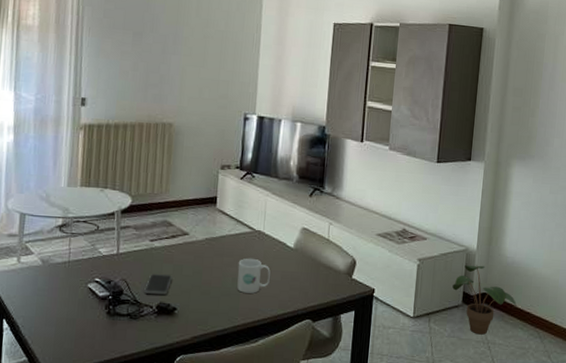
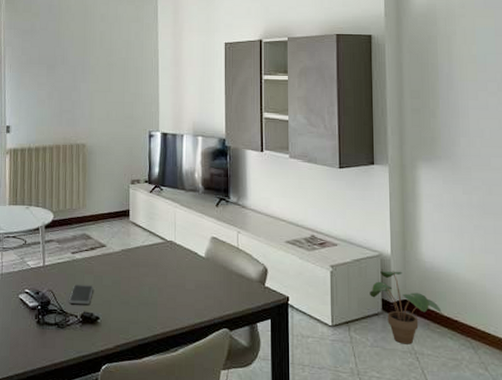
mug: present [237,258,271,293] -> none [153,267,186,303]

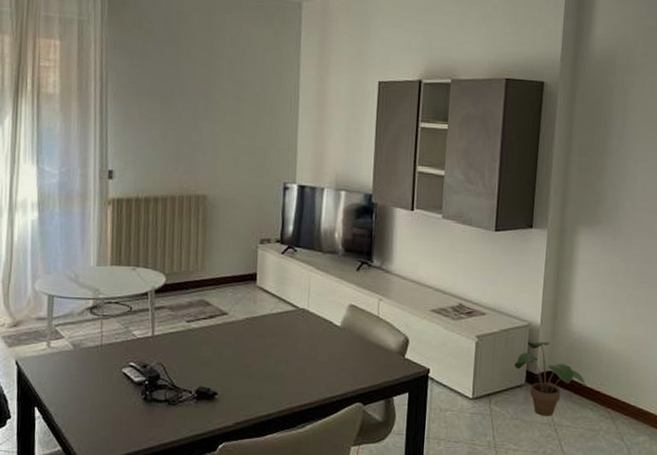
mobile phone: present [69,285,93,305] -> none [182,357,211,380]

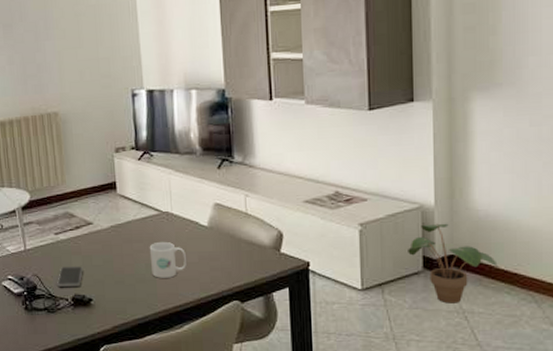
mobile phone: none [182,357,211,380] -> present [57,266,83,288]
mug: none [280,338,318,376] -> present [149,241,188,278]

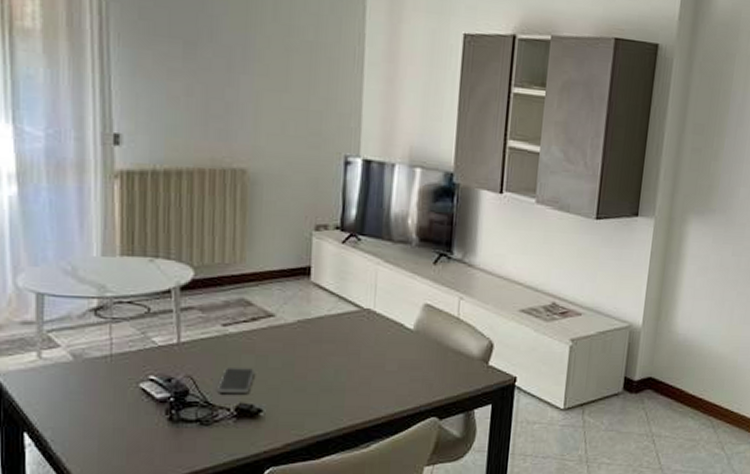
mug: present [149,241,188,278] -> none [340,343,386,388]
potted plant: present [408,223,498,304] -> none [612,344,688,426]

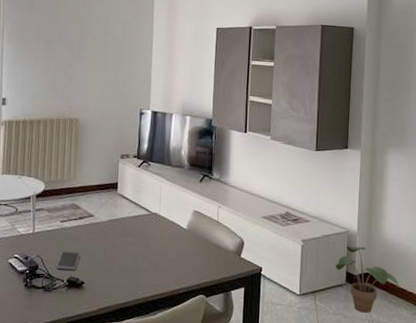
potted plant: none [612,344,688,426] -> present [336,246,399,313]

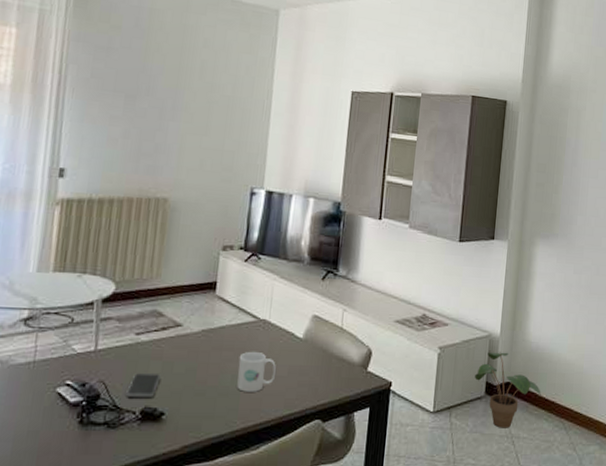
mug: none [137,237,167,270] -> present [237,351,277,392]

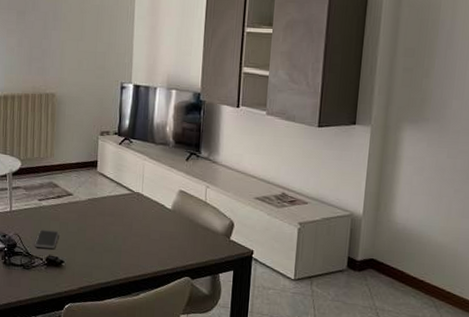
mug: present [237,351,277,392] -> none [118,217,151,251]
potted plant: present [475,352,541,428] -> none [336,230,409,301]

